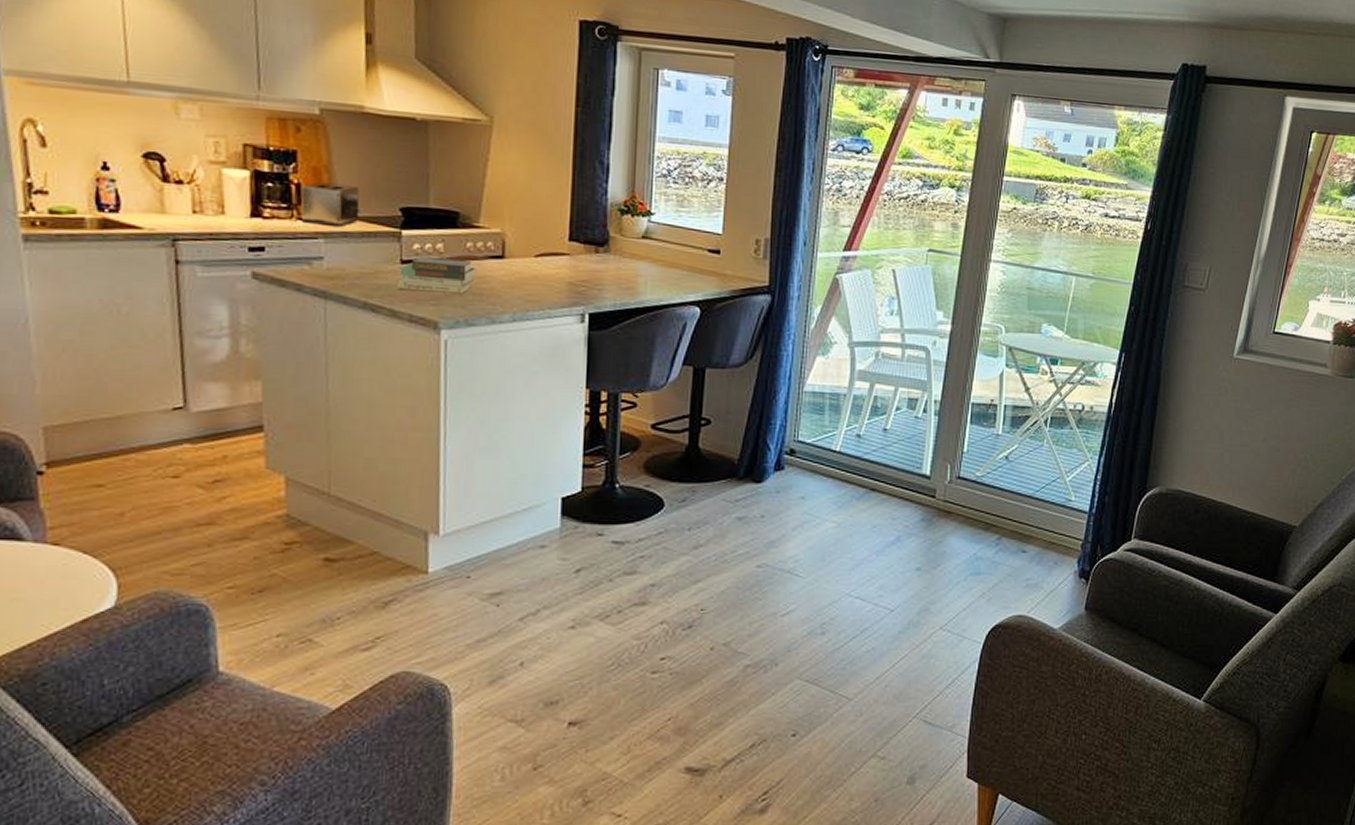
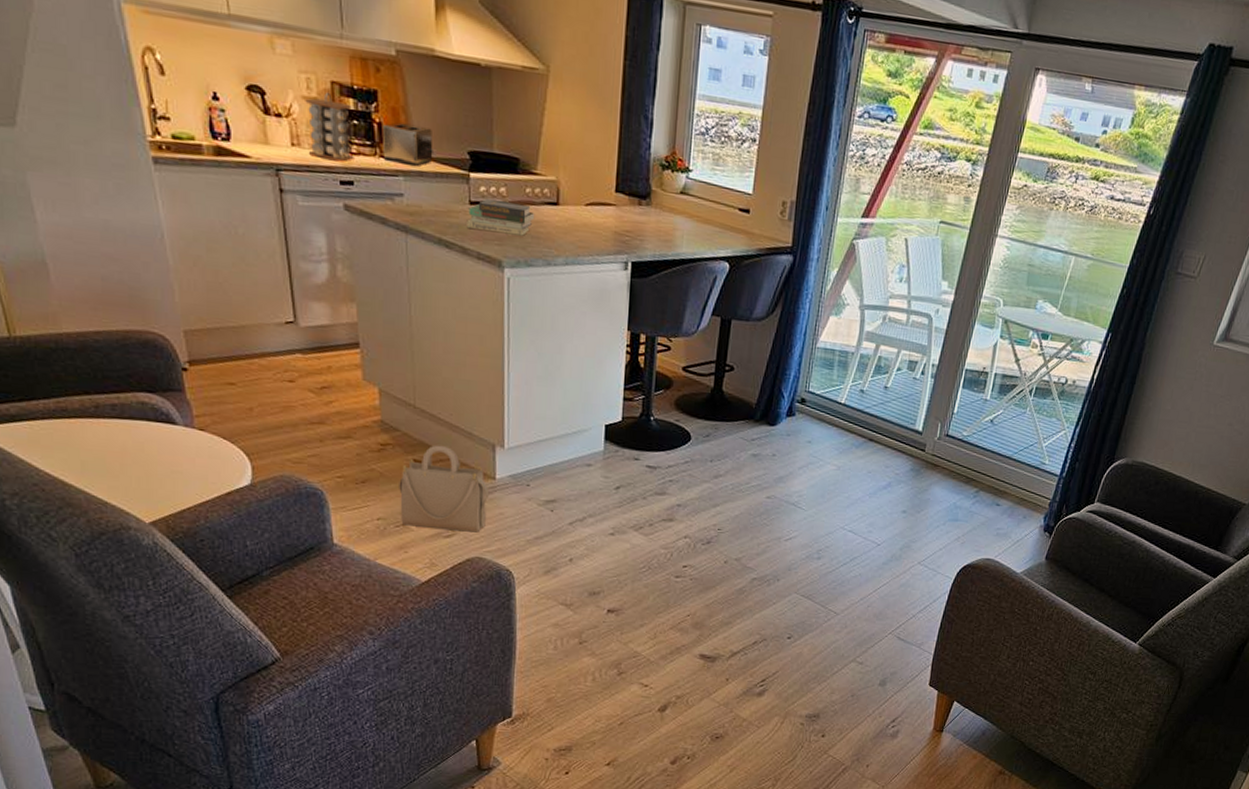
spice rack: none [211,155,267,227] -> present [305,91,354,162]
handbag: none [306,538,420,642] -> present [399,445,490,533]

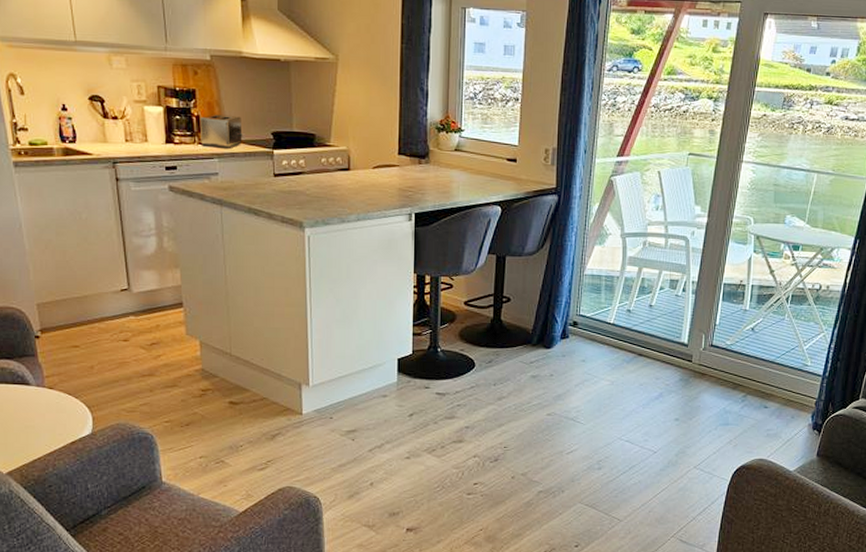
spice rack: present [305,91,354,162] -> none [136,95,177,151]
handbag: present [399,445,490,533] -> none [218,387,297,464]
books: present [466,199,535,236] -> none [272,171,330,199]

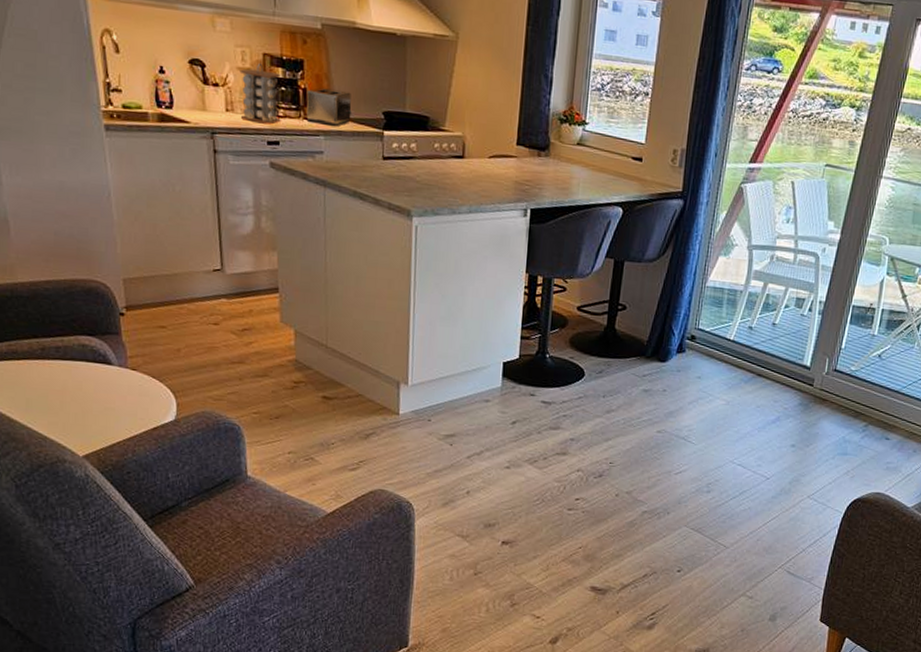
spice rack: none [136,95,177,151] -> present [239,62,281,125]

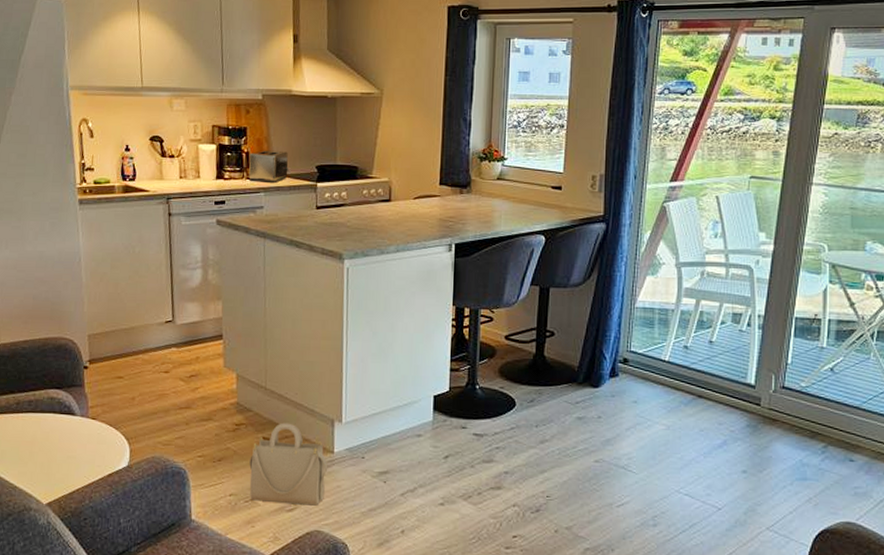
spice rack: present [239,62,281,125] -> none [192,134,227,187]
handbag: none [309,382,393,466] -> present [249,422,328,506]

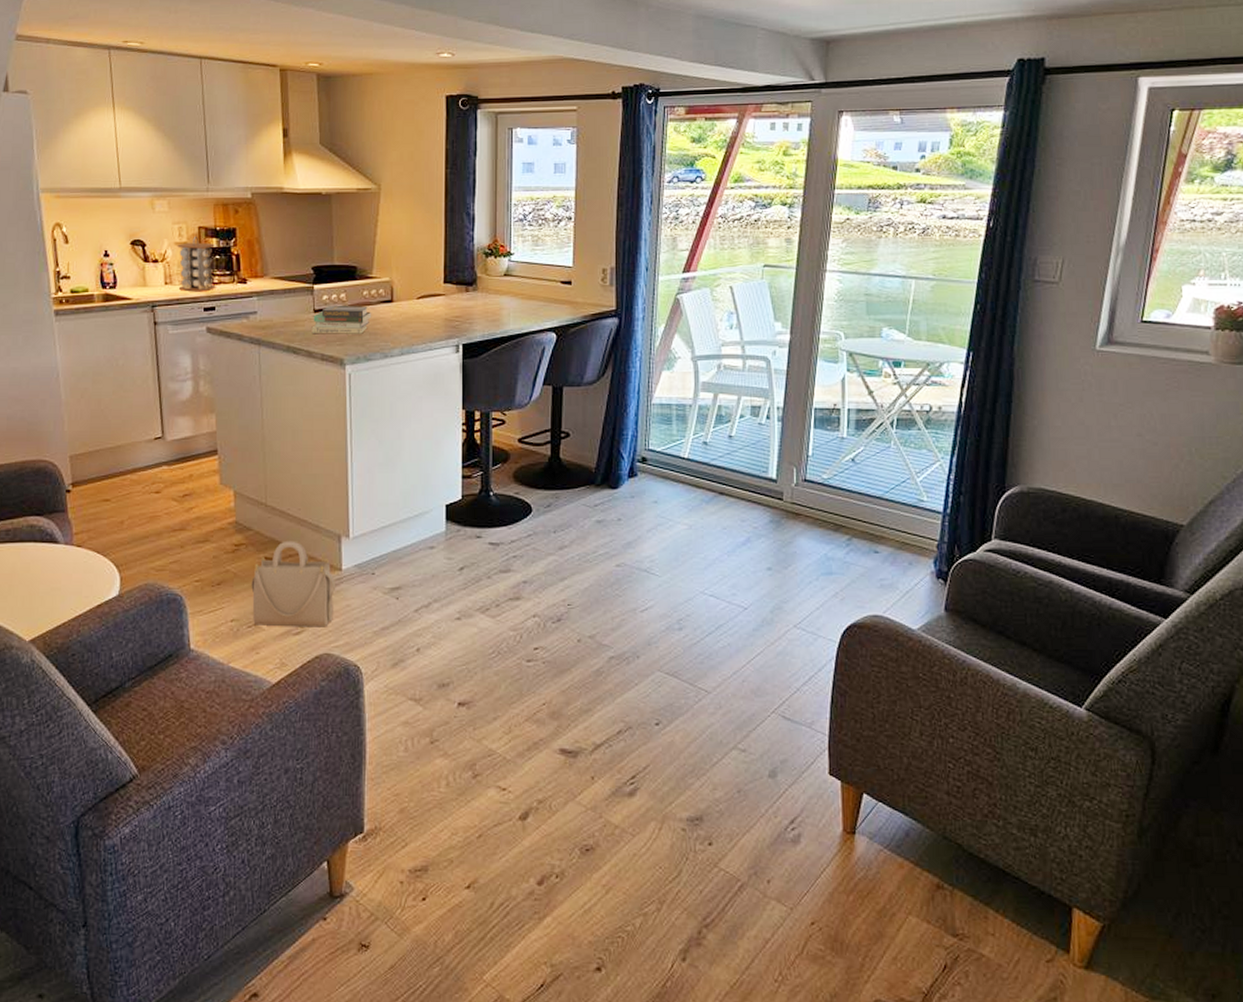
spice rack: none [192,134,227,187] -> present [177,236,216,292]
toaster: present [248,150,288,184] -> none [239,251,282,287]
books: none [313,203,371,231] -> present [311,306,372,334]

